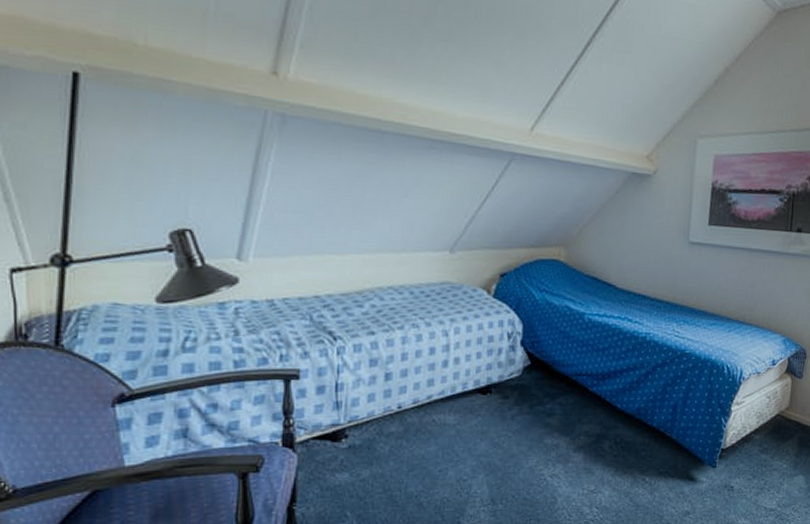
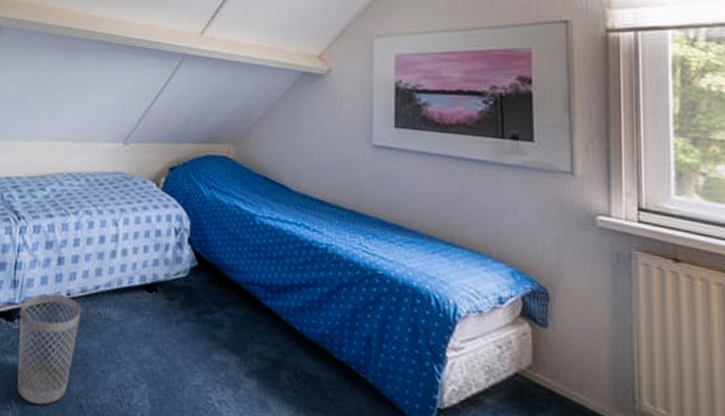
wastebasket: none [346,410,415,511] -> present [17,293,82,405]

